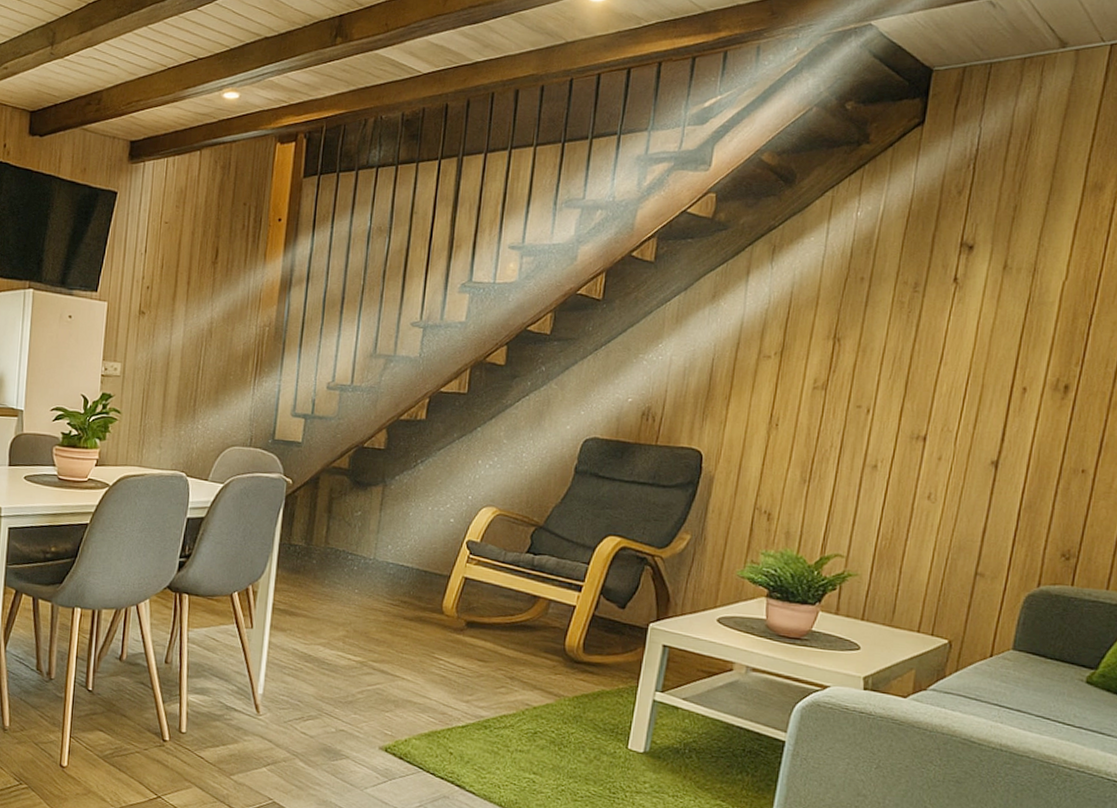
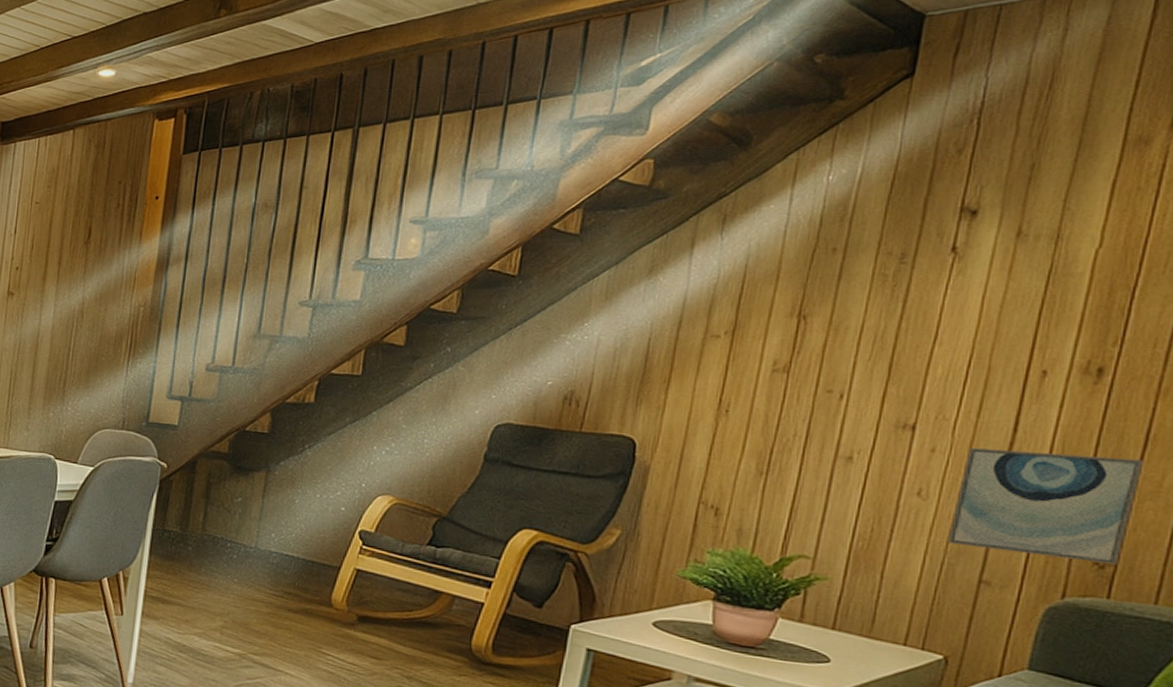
wall art: none [952,456,1099,557] -> present [948,448,1145,565]

